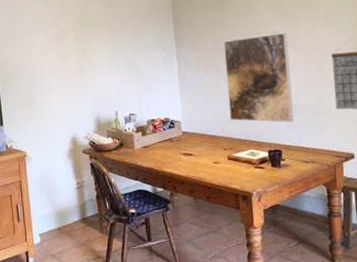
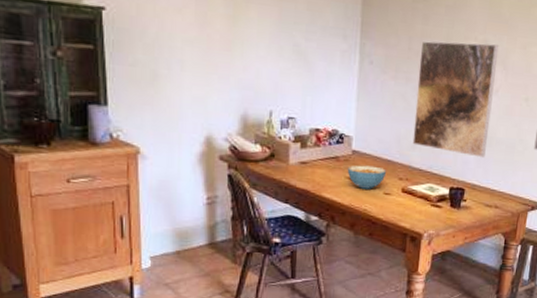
cereal bowl: none [180,142,213,161] -> present [347,165,387,189]

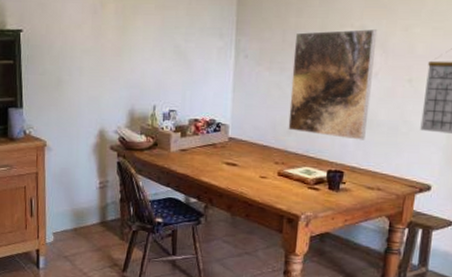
cereal bowl: present [347,165,387,189] -> none [224,151,263,173]

